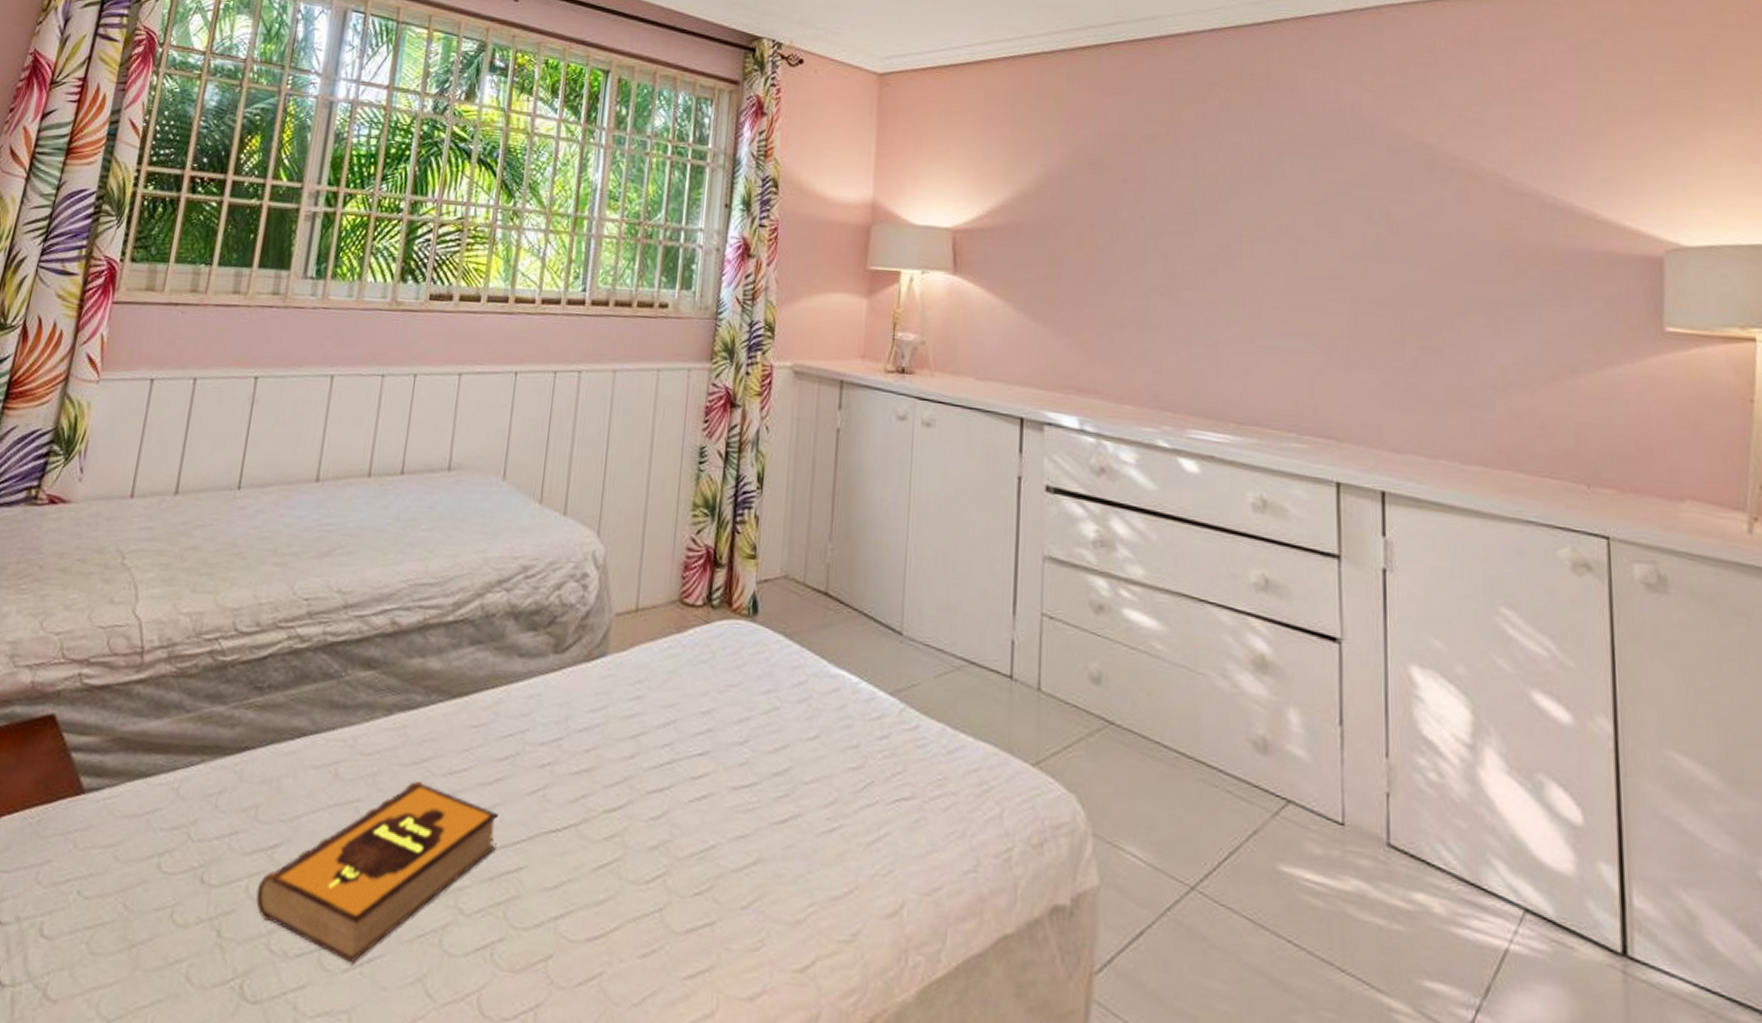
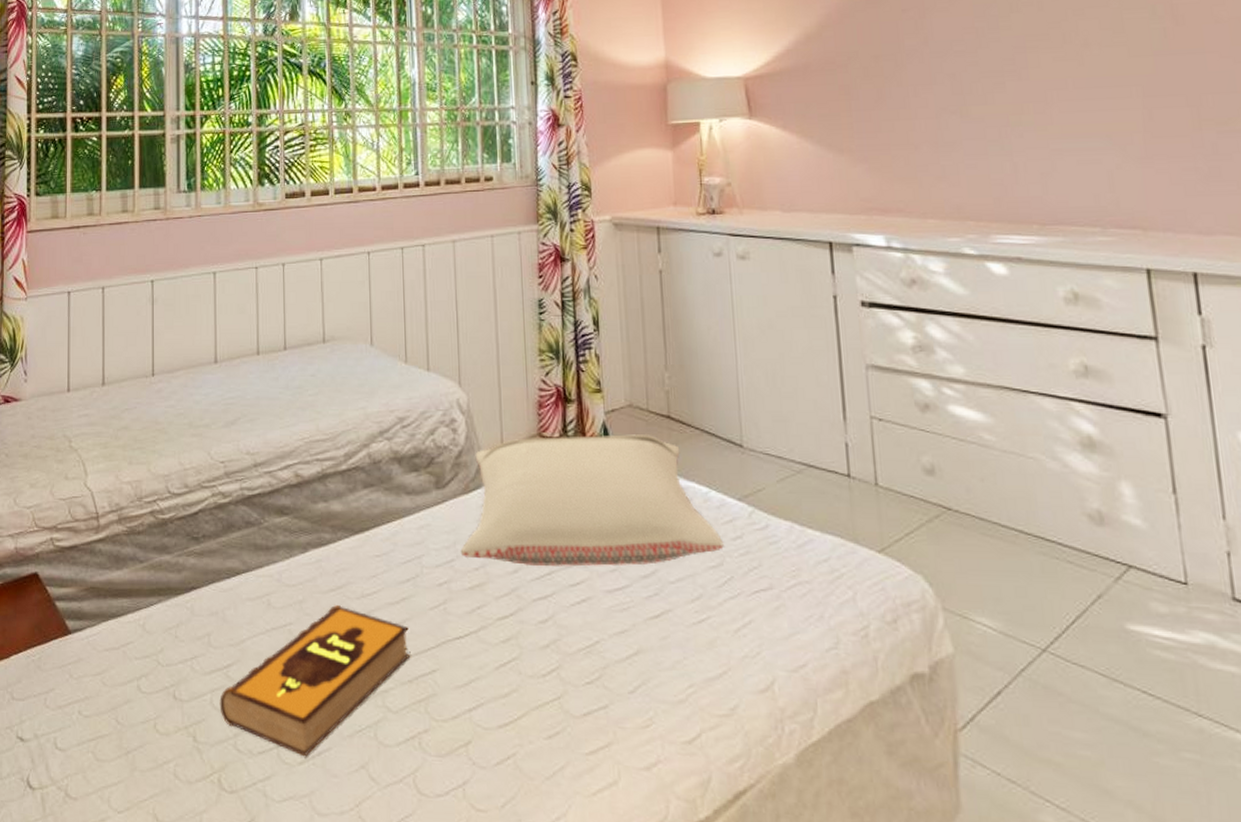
pillow: none [571,603,868,761] -> present [460,433,724,567]

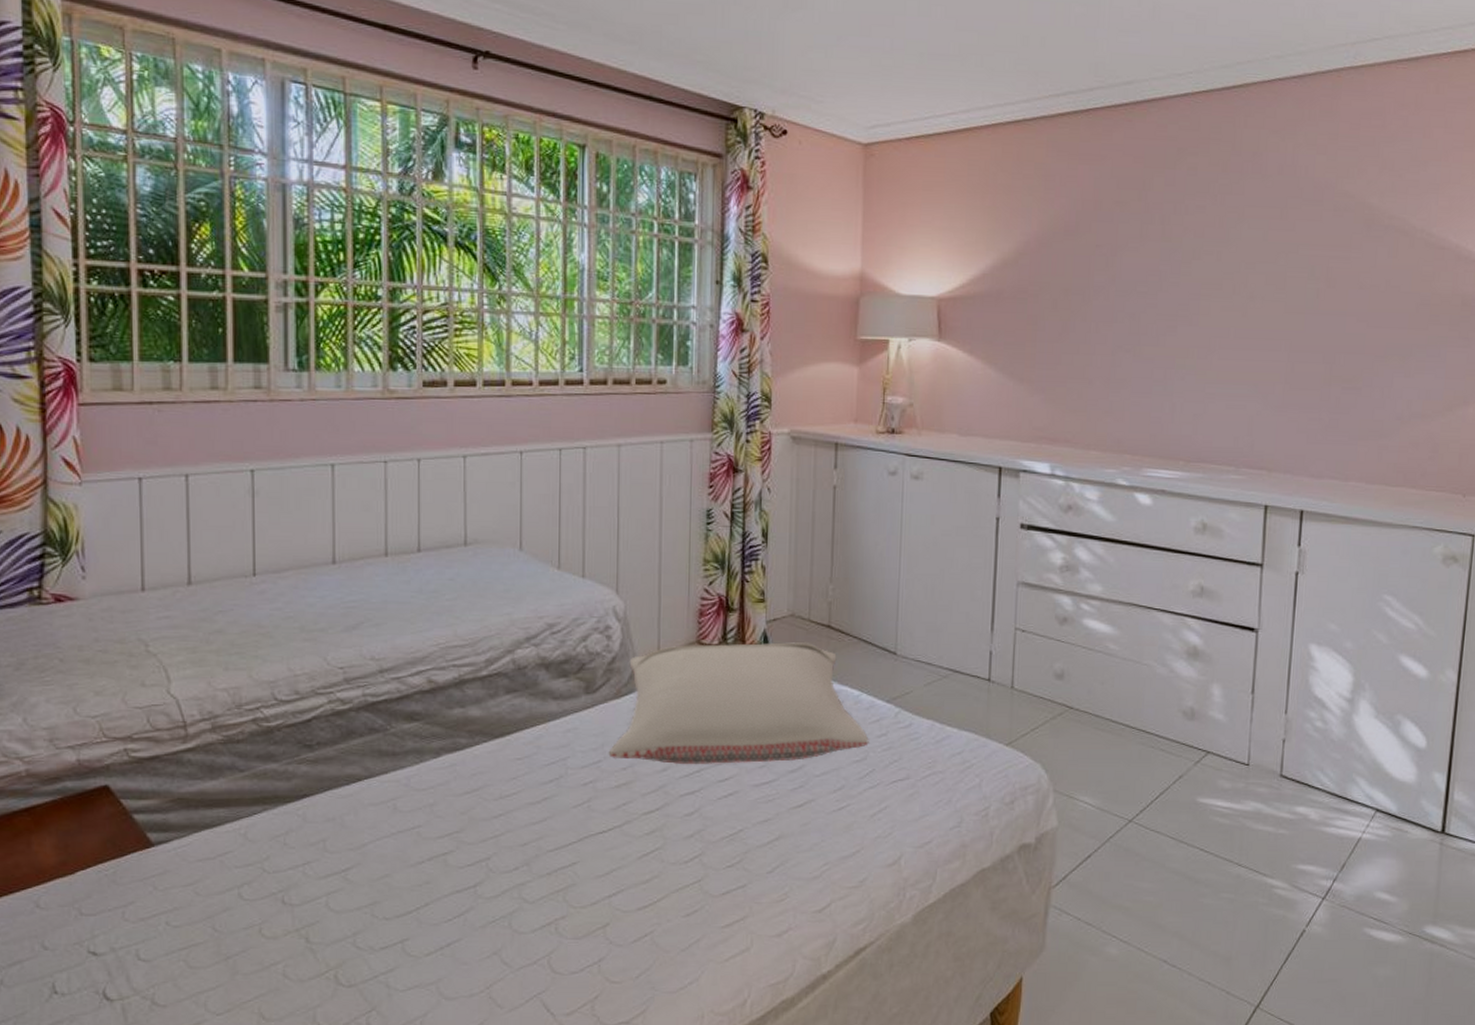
hardback book: present [219,605,410,757] -> none [336,807,550,949]

